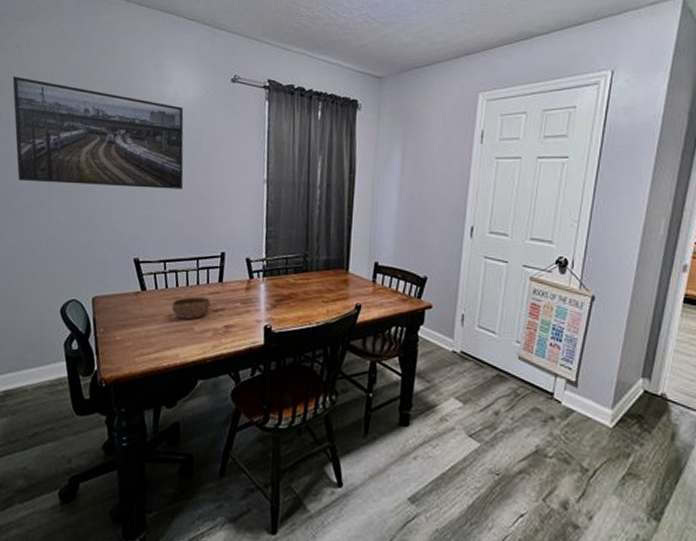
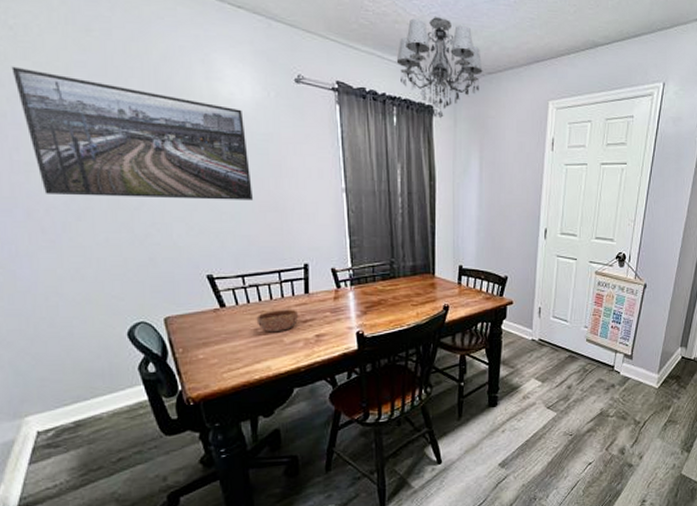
chandelier: none [325,17,410,113] -> present [396,16,483,119]

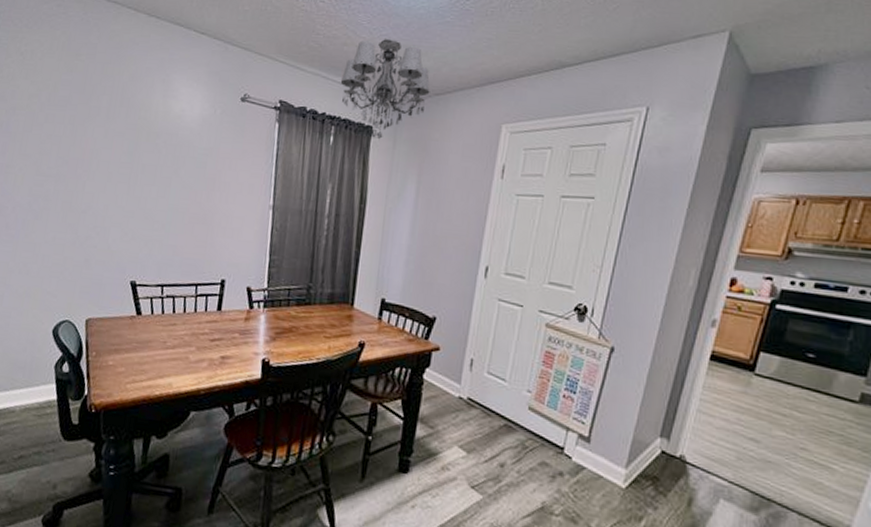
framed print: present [11,66,253,200] -> none [14,84,190,212]
bowl: present [256,309,299,333] -> none [167,323,209,348]

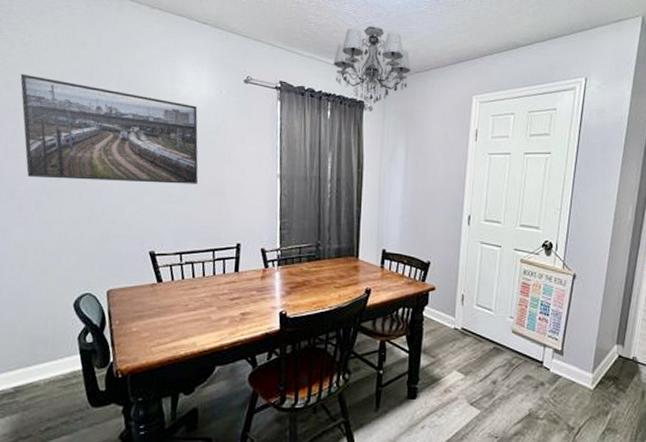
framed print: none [14,84,190,212] -> present [20,73,198,184]

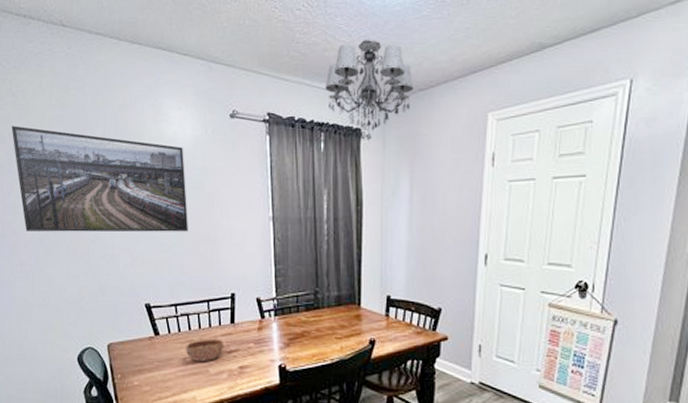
bowl: none [188,286,228,309] -> present [185,338,224,362]

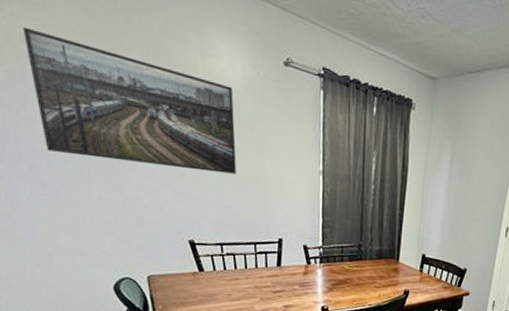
bowl: present [185,338,224,362] -> none [231,278,270,300]
chandelier: present [325,39,414,141] -> none [381,11,463,113]

